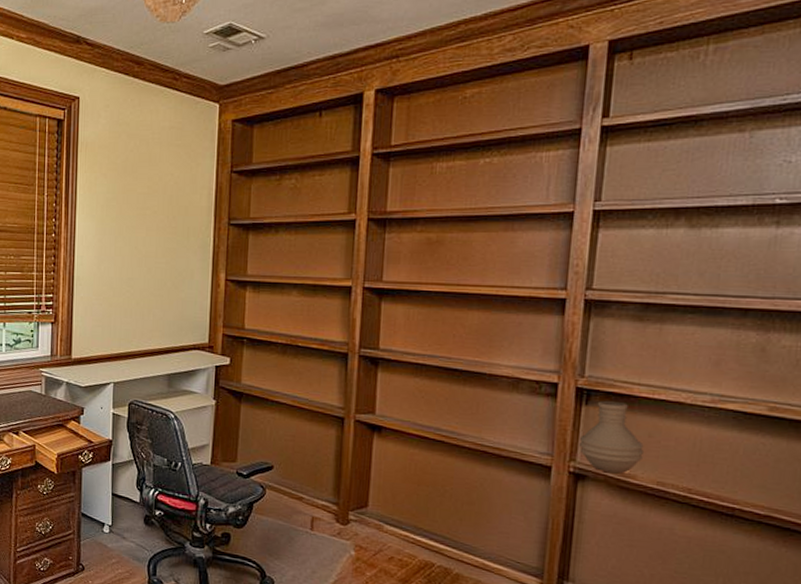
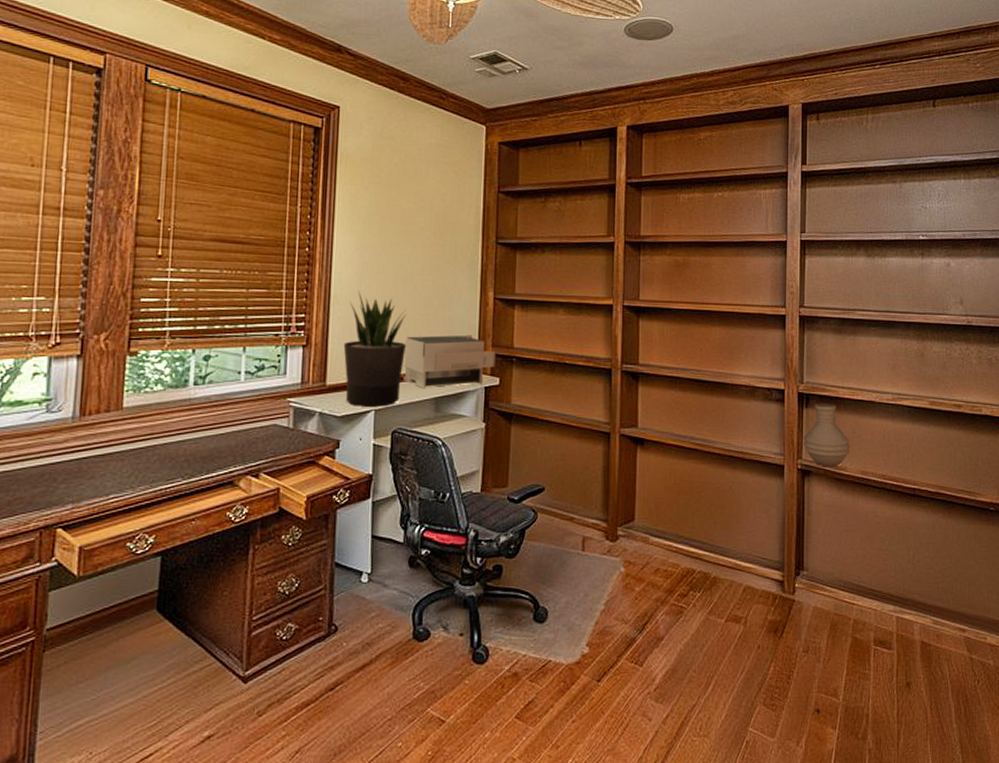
planter: none [86,273,142,380] -> present [343,290,407,407]
printer: none [138,315,226,365] -> present [402,335,496,388]

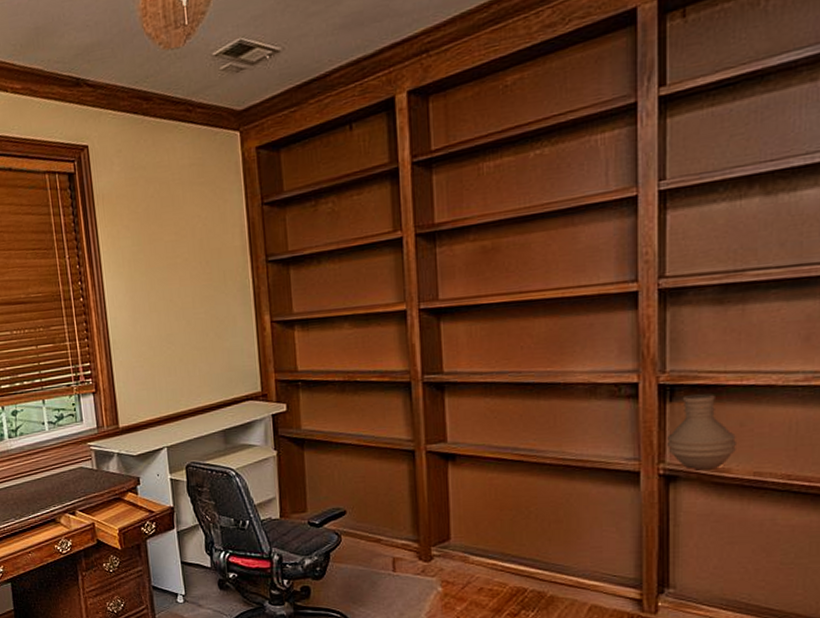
planter: present [343,290,407,407] -> none [128,333,189,445]
printer: present [402,335,496,388] -> none [185,363,280,422]

